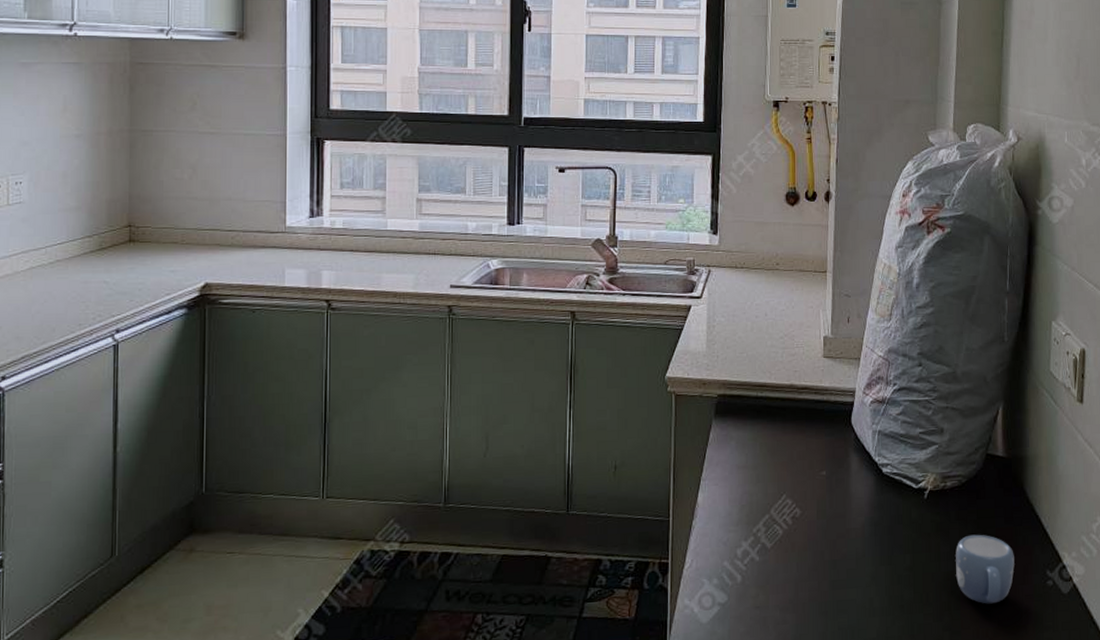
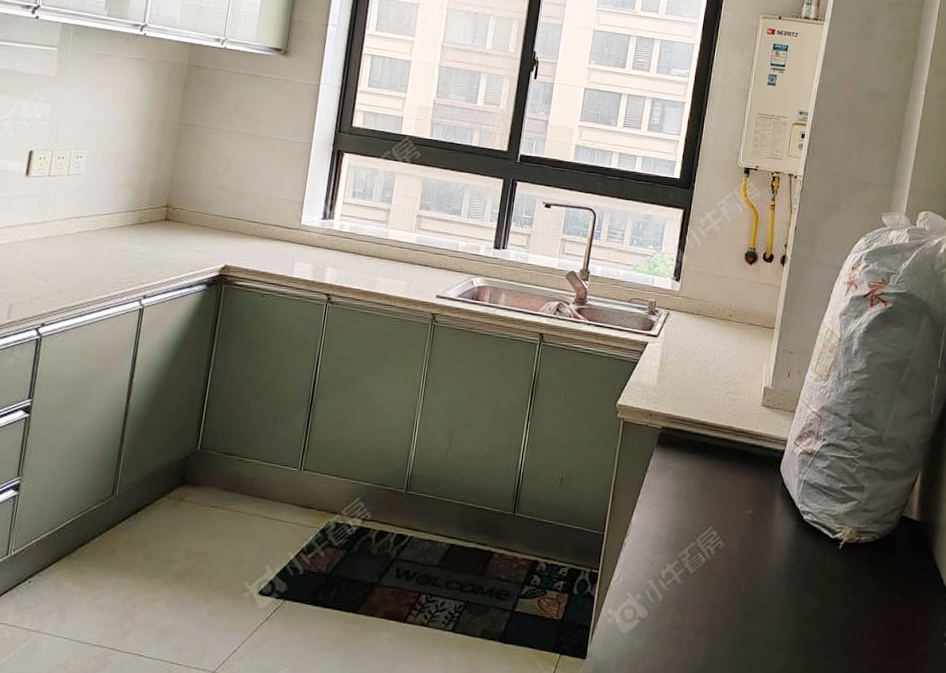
mug: present [956,534,1015,604] -> none [860,589,916,656]

